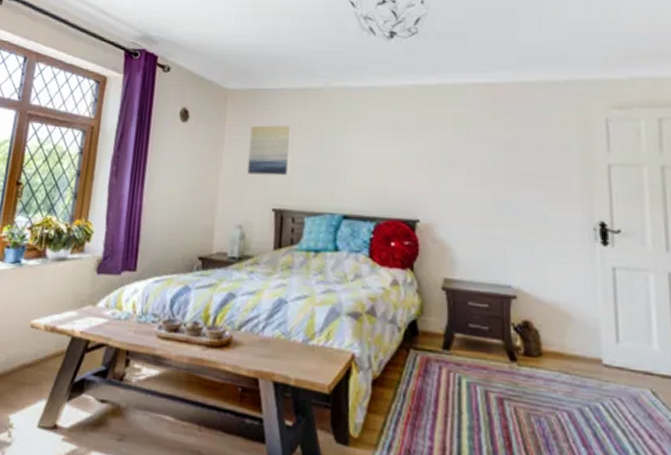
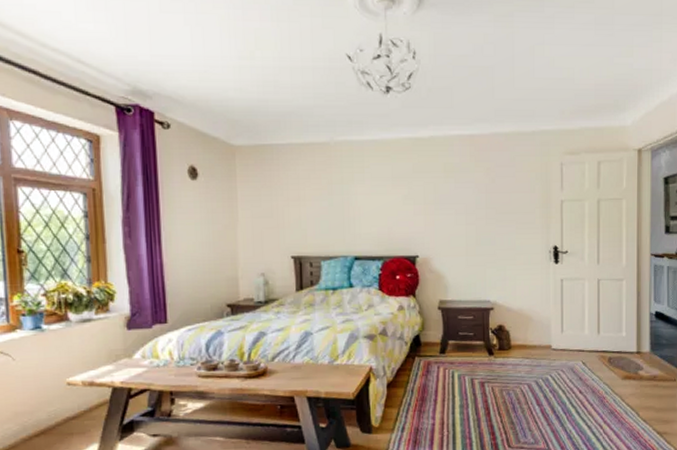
wall art: present [247,125,290,176] -> none [262,180,301,227]

